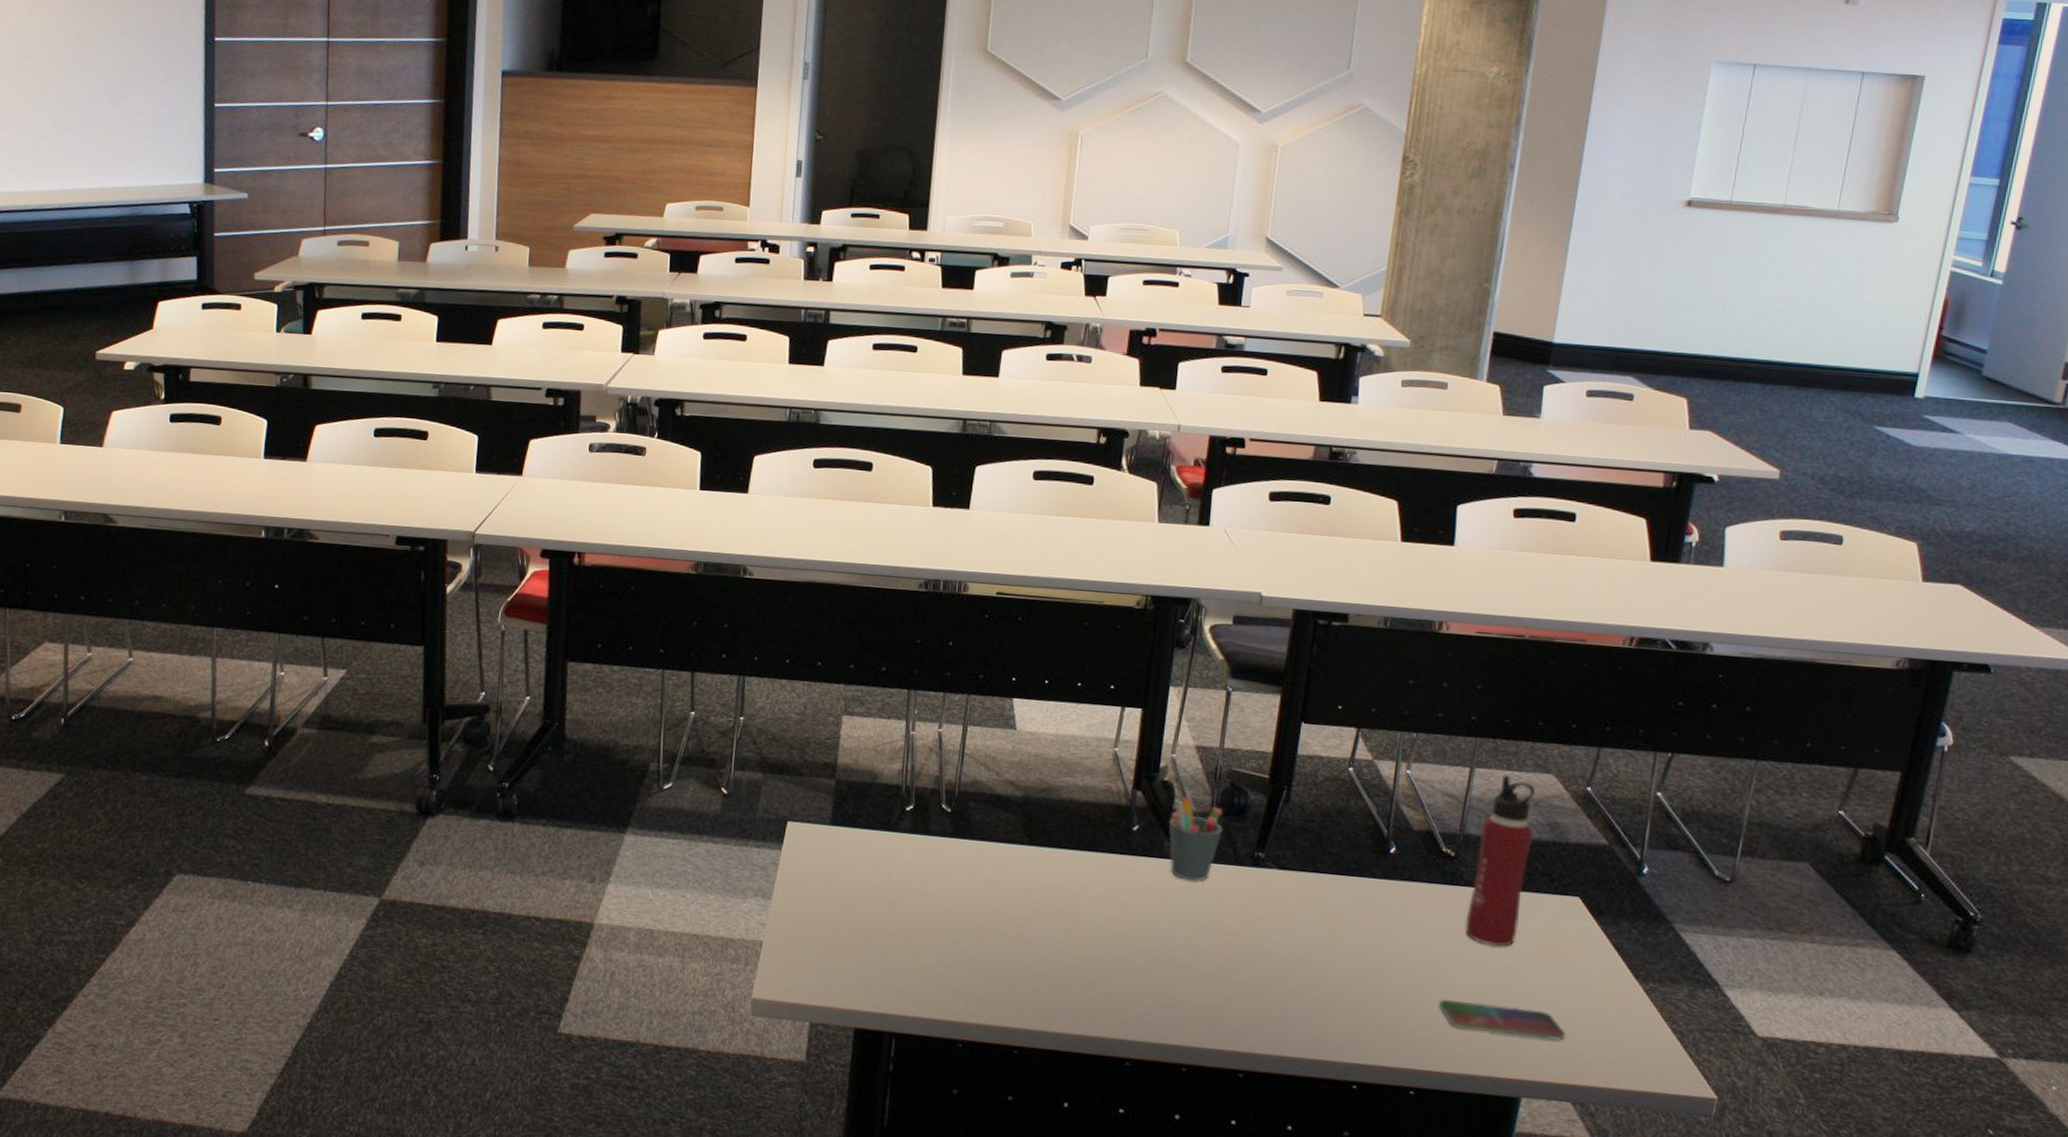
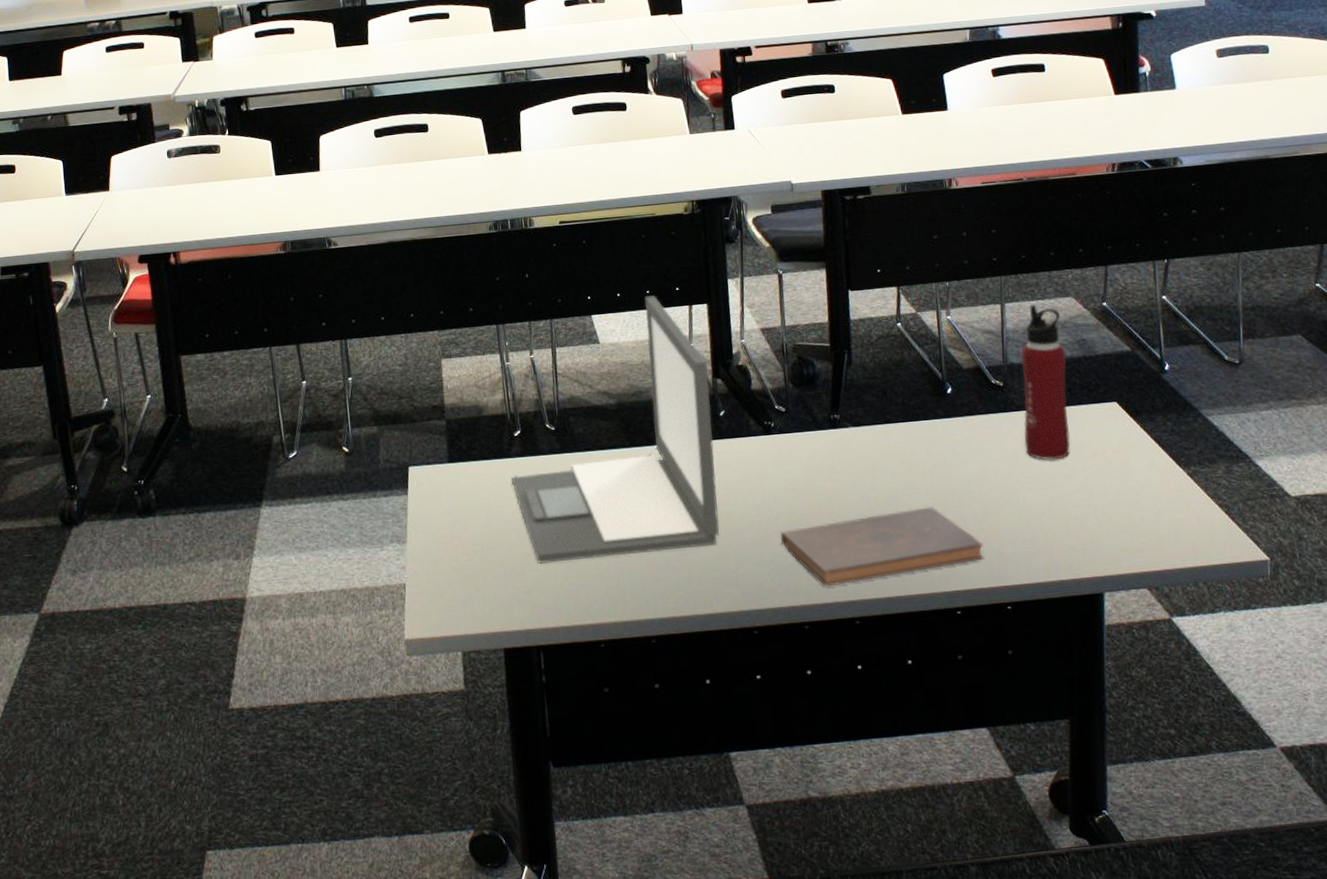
laptop: none [894,688,1130,965] -> present [511,295,719,564]
pen holder: present [1168,796,1223,881] -> none [751,376,799,452]
book: none [1173,964,1397,1037] -> present [780,507,984,587]
smartphone: present [1439,999,1566,1041] -> none [1017,510,1131,541]

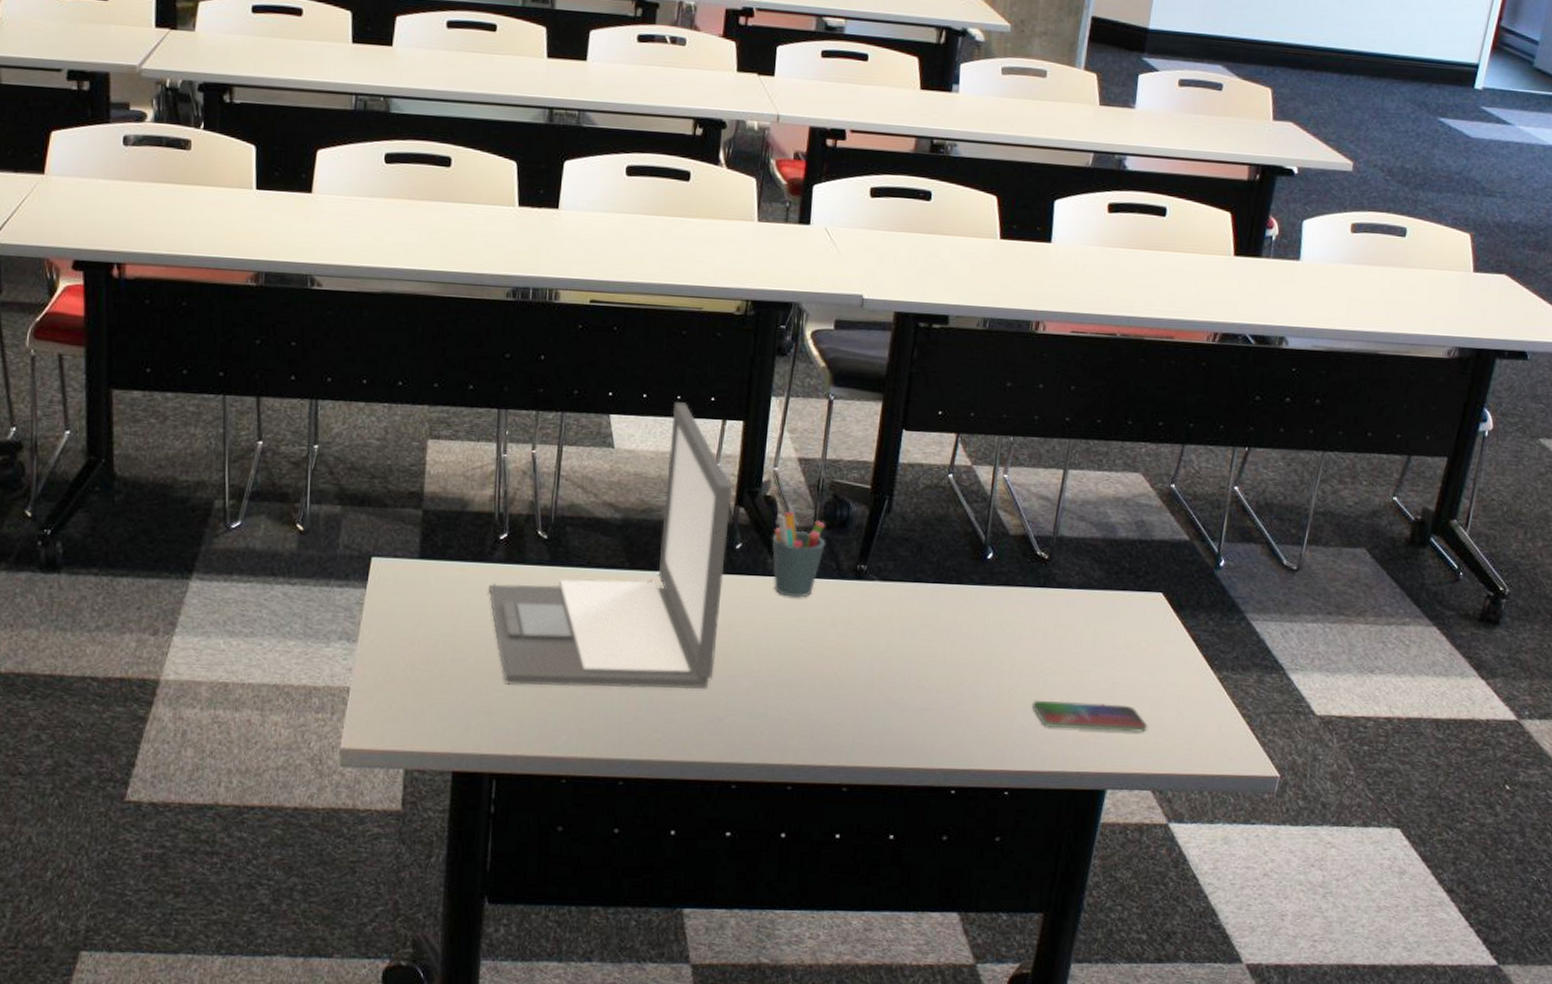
pen holder: none [751,376,799,452] -> present [771,511,826,598]
book: present [780,507,984,587] -> none [778,677,993,748]
smartphone: none [1017,510,1131,541] -> present [1032,700,1148,732]
water bottle: present [1020,304,1070,460] -> none [1057,474,1125,646]

